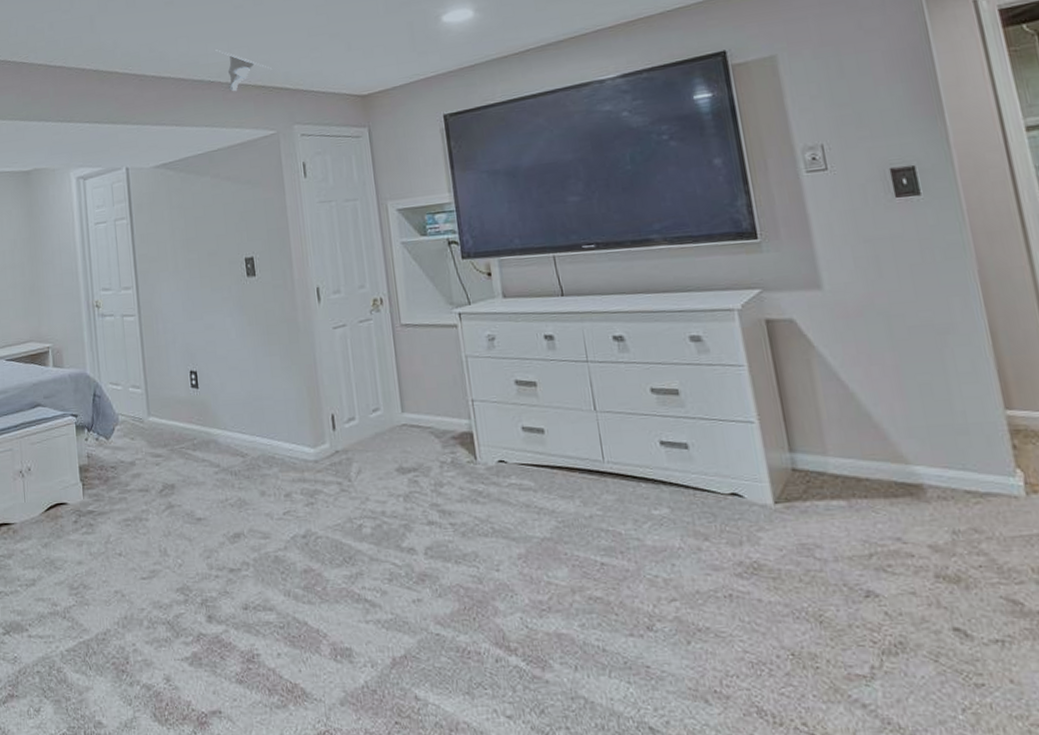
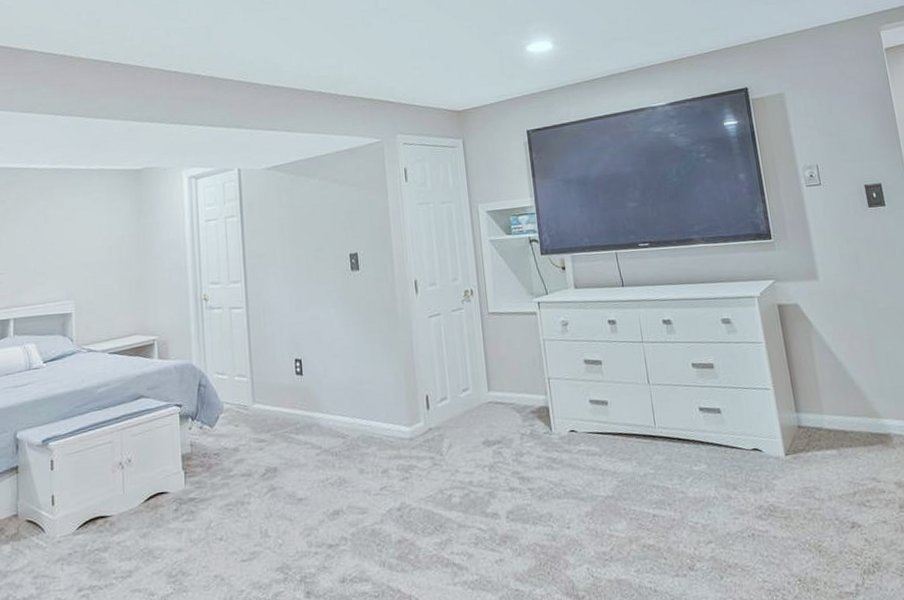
recessed light: present [215,50,272,92] -> none [326,64,378,103]

